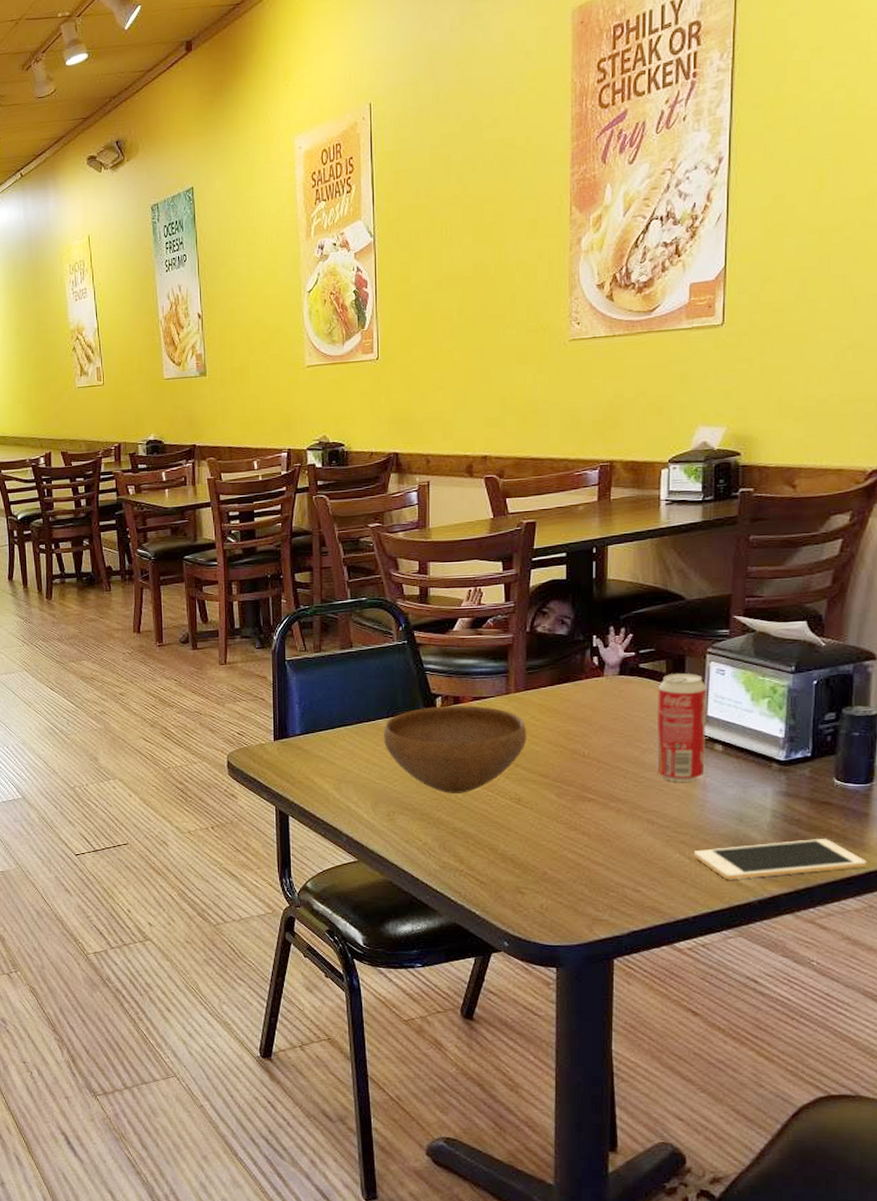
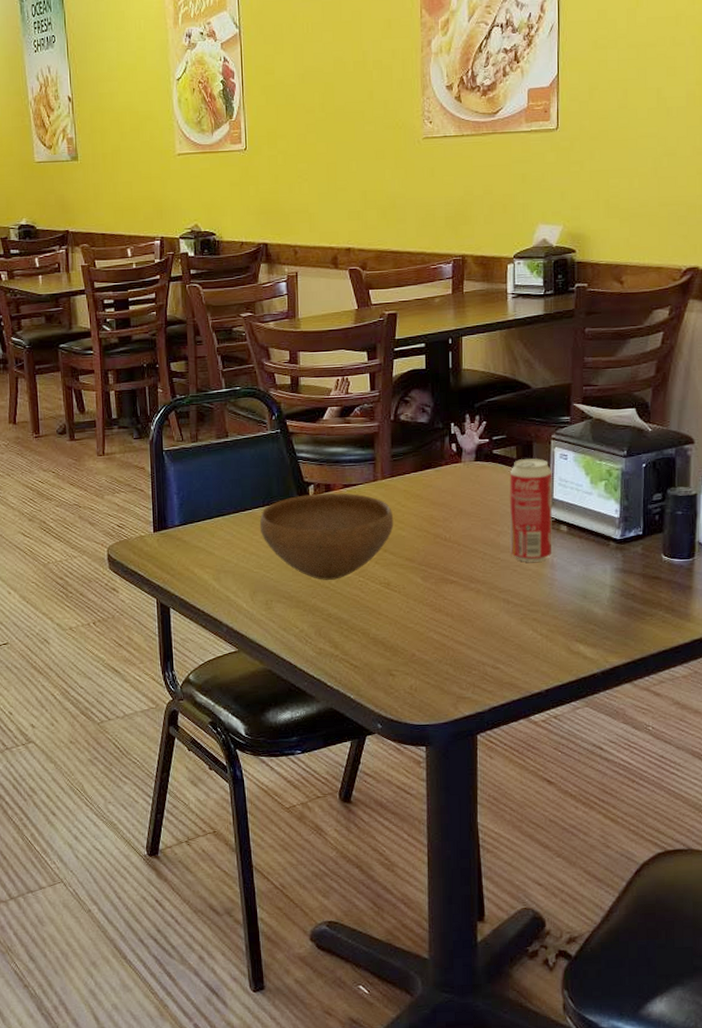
cell phone: present [693,839,867,880] -> none [544,611,692,654]

